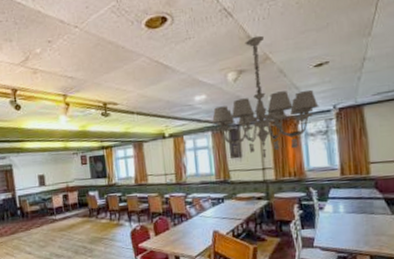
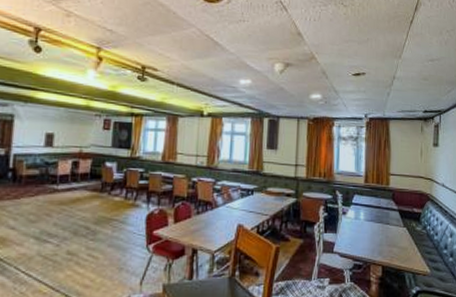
chandelier: present [212,35,319,159] -> none [254,34,353,155]

